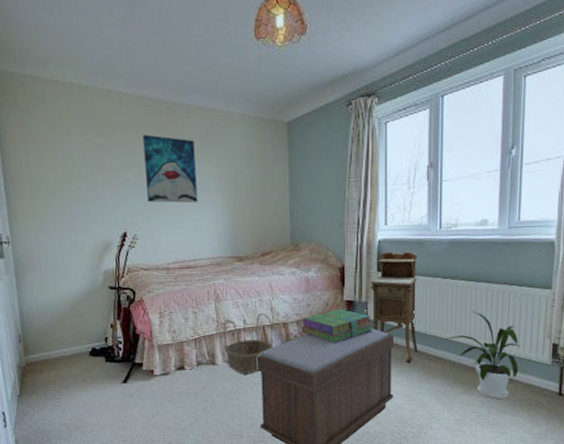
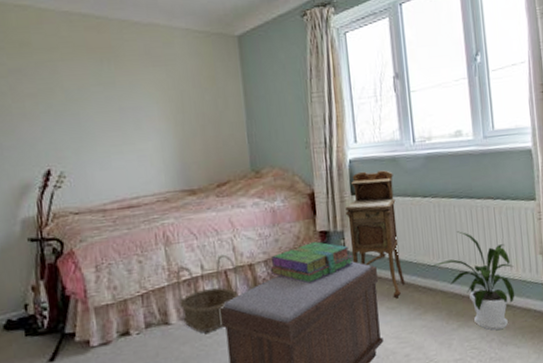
wall art: present [143,134,198,203] -> none [68,54,138,133]

